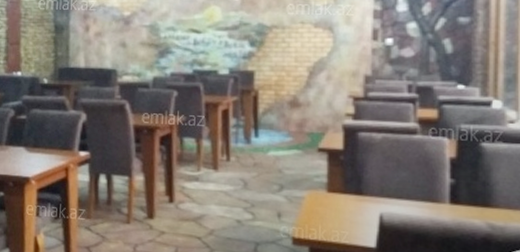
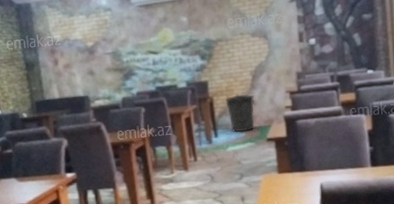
trash can: none [273,90,309,136] -> present [225,93,255,133]

